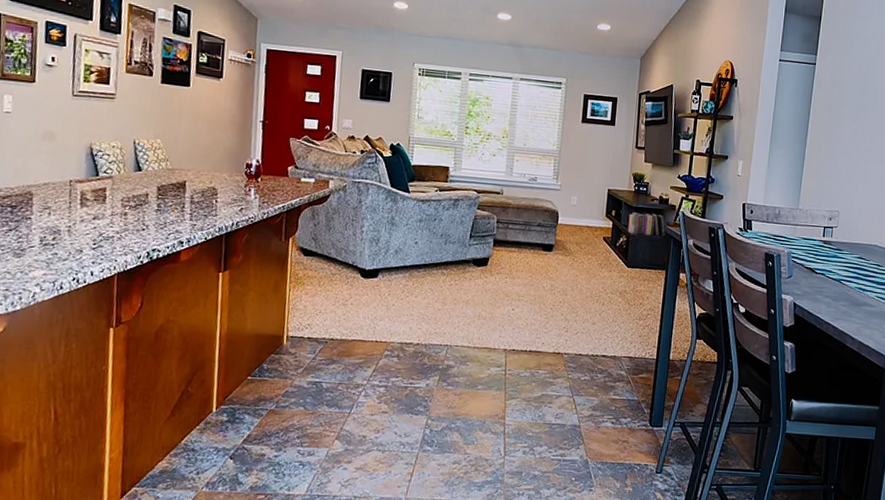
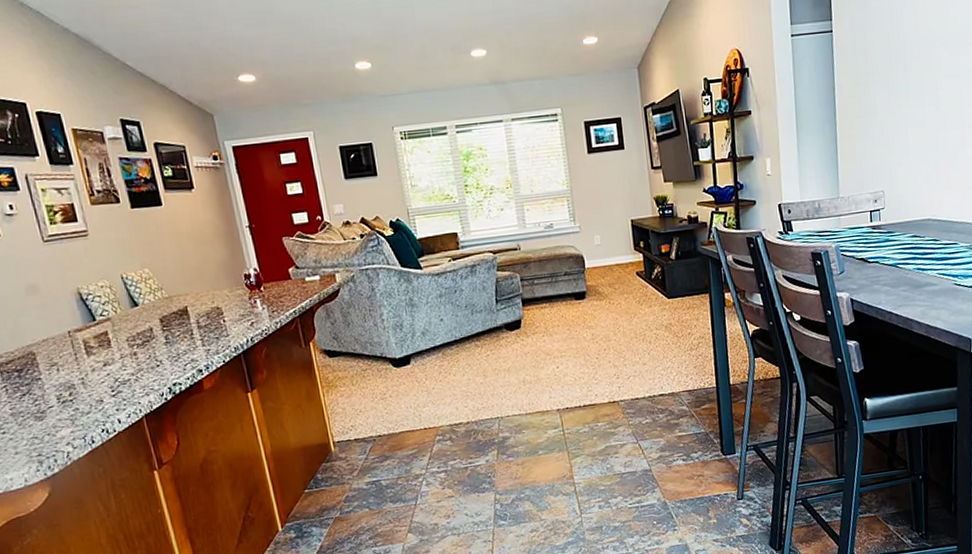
books: present [627,212,666,237] -> none [658,235,702,263]

